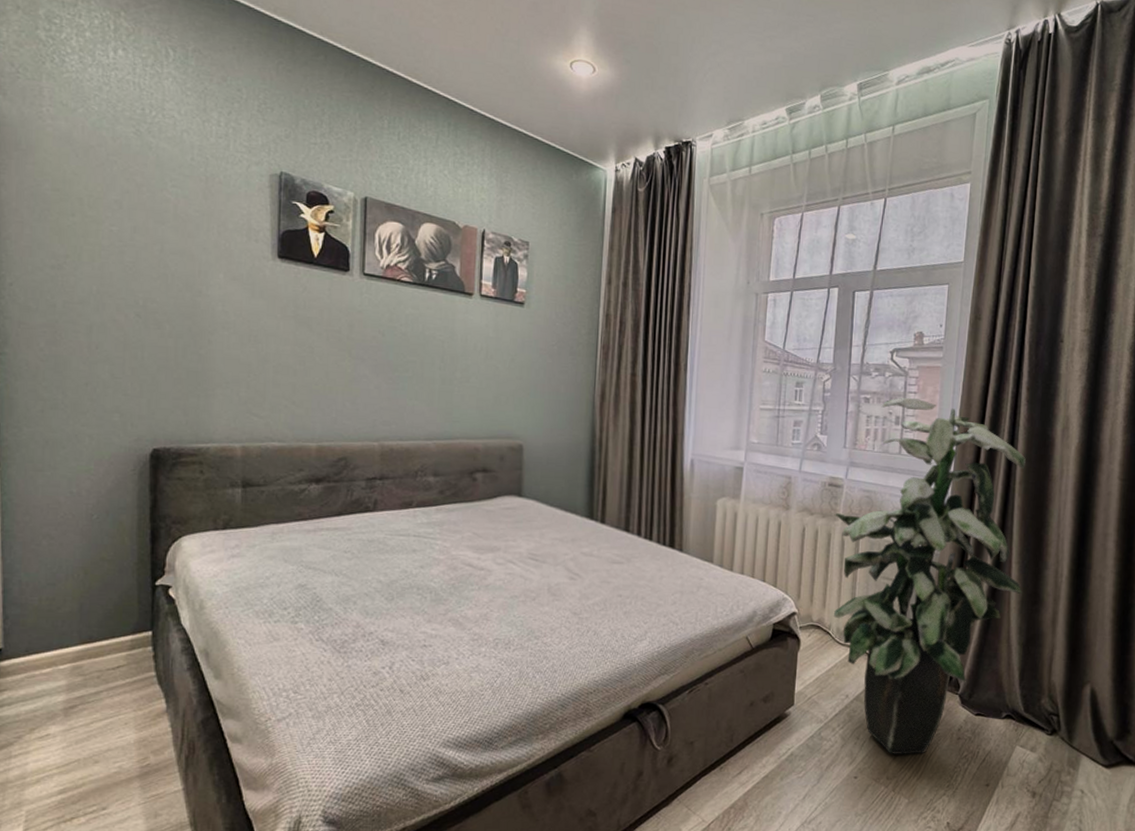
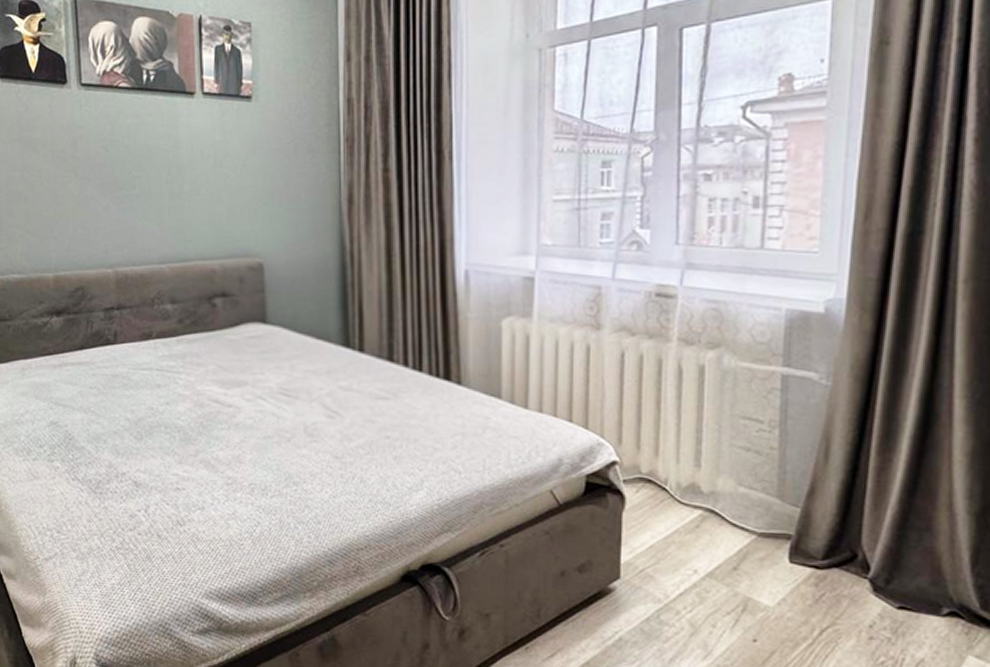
indoor plant: present [833,398,1026,754] -> none [665,169,975,654]

